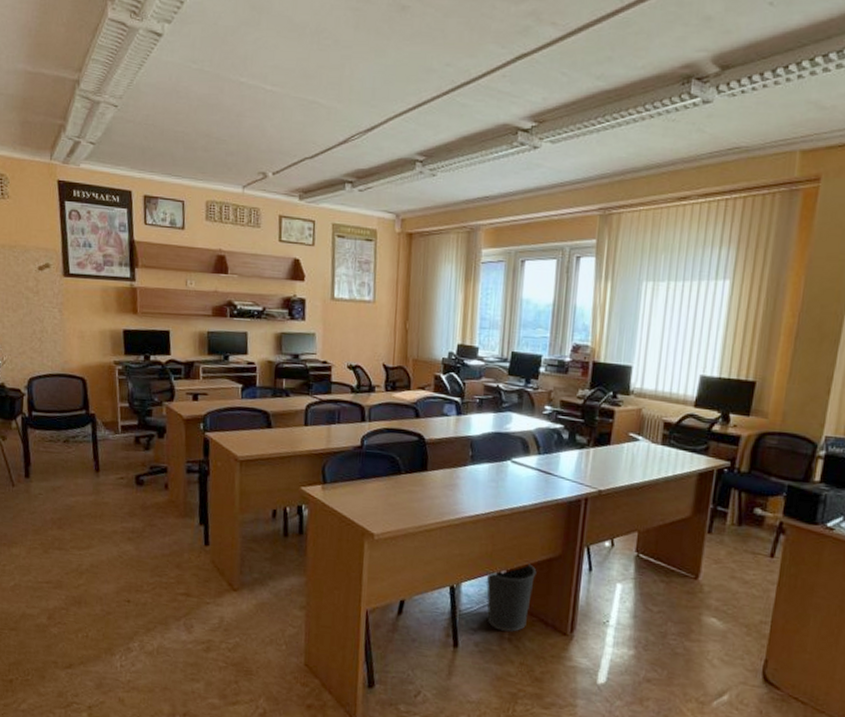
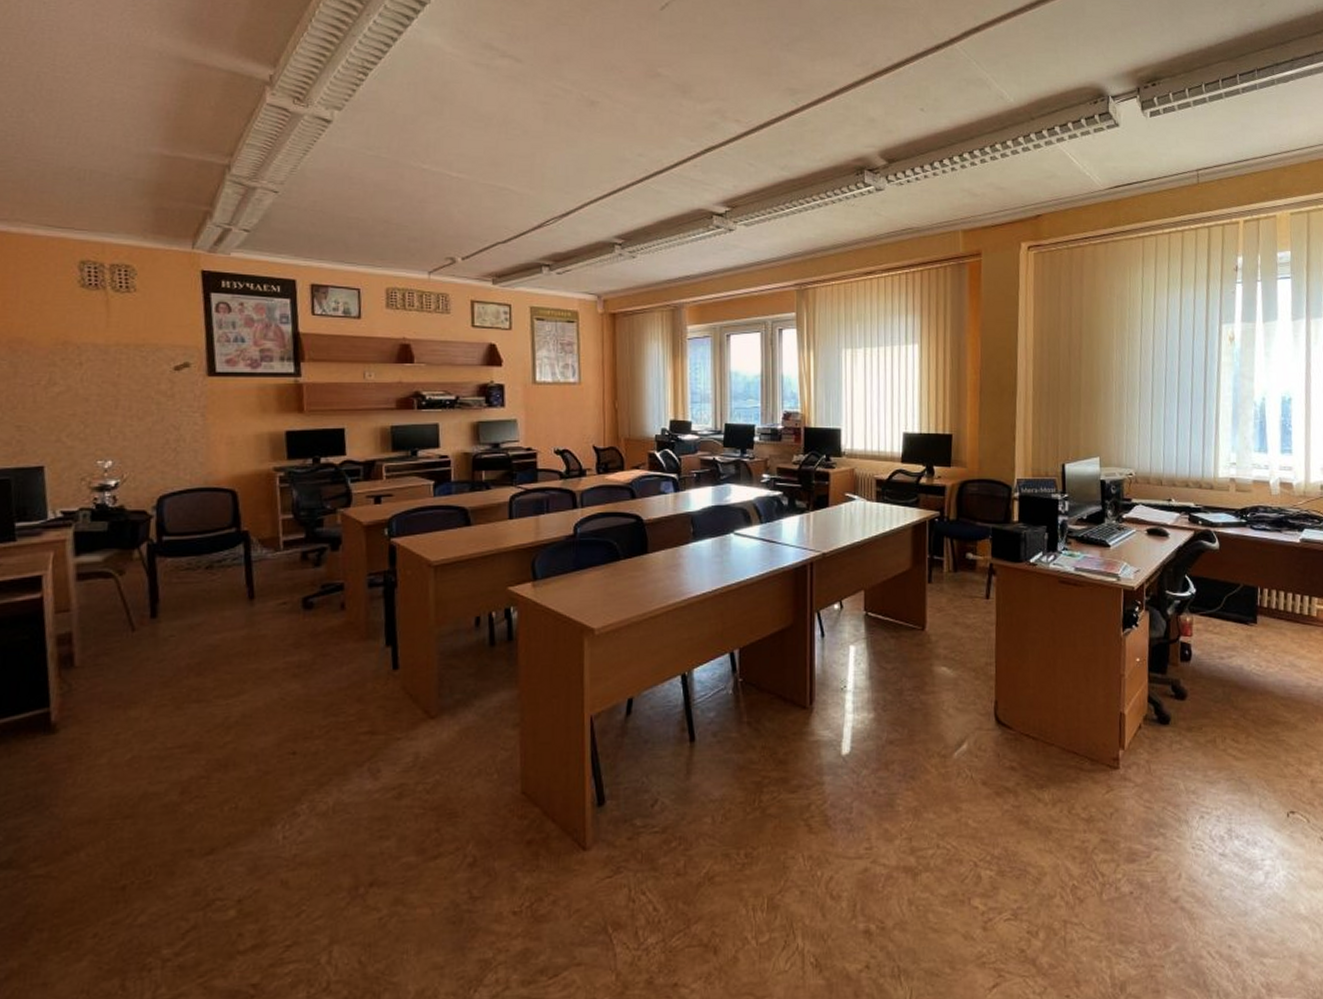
wastebasket: present [486,562,537,632] -> none [719,636,770,715]

